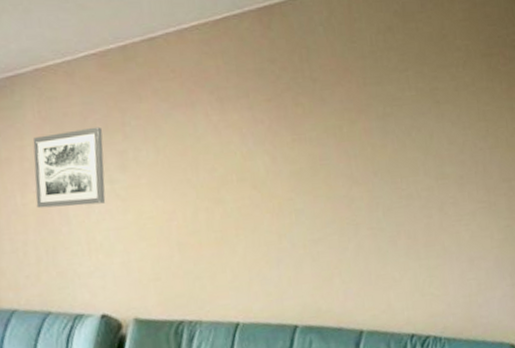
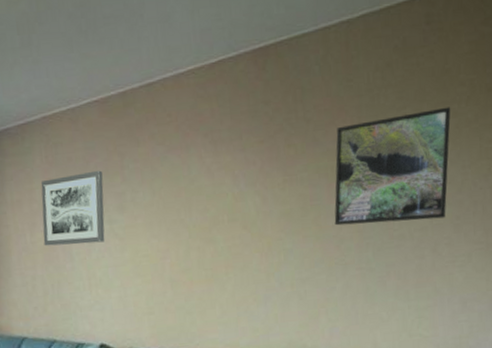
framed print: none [342,70,450,186] -> present [334,107,451,226]

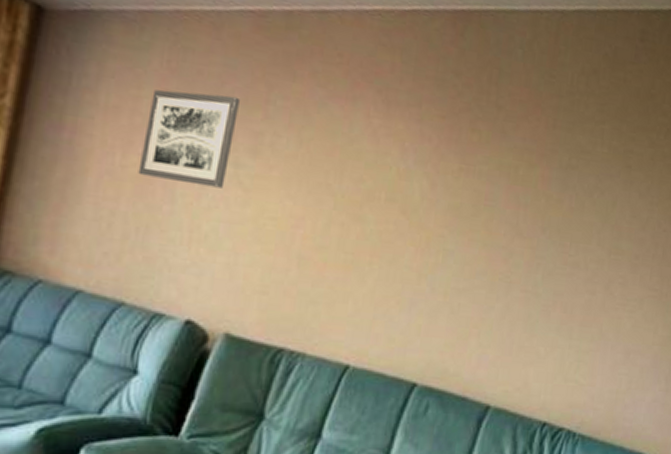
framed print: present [334,107,451,226] -> none [507,124,650,254]

